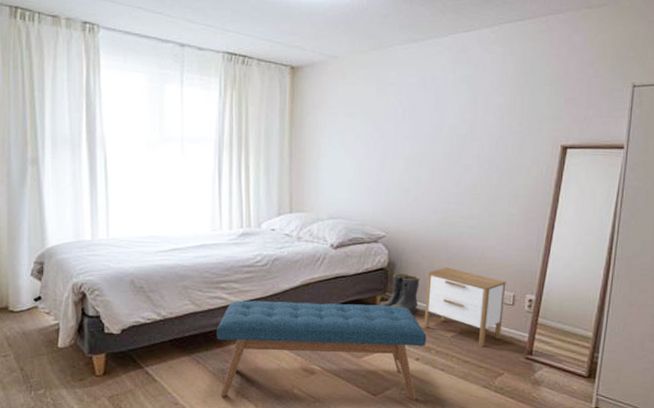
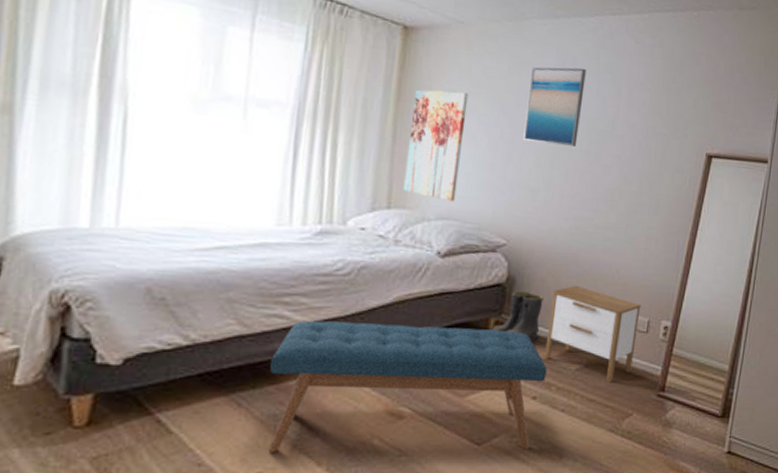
wall art: none [301,115,346,204] -> present [403,89,469,202]
wall art: none [394,82,445,151] -> present [523,67,586,147]

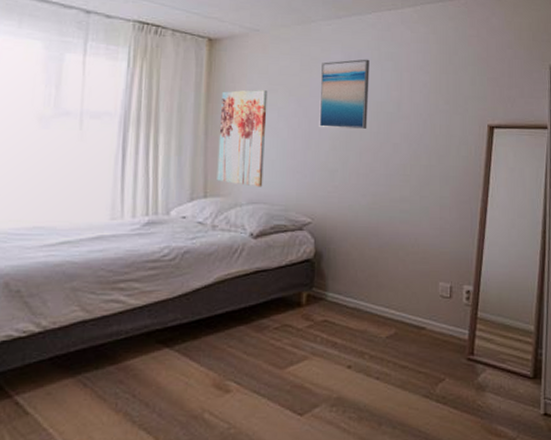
bench: present [268,320,547,453] -> none [110,303,359,429]
boots: present [492,291,543,341] -> none [305,265,350,312]
nightstand: present [544,285,641,383] -> none [355,256,442,349]

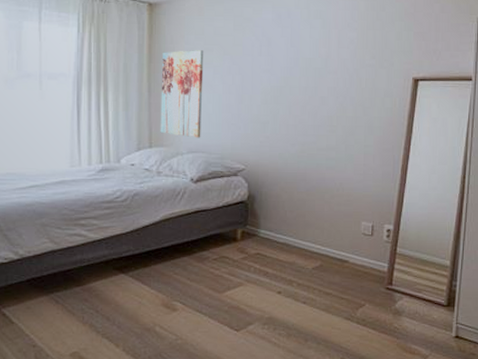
wall art: present [319,59,370,130] -> none [251,18,299,85]

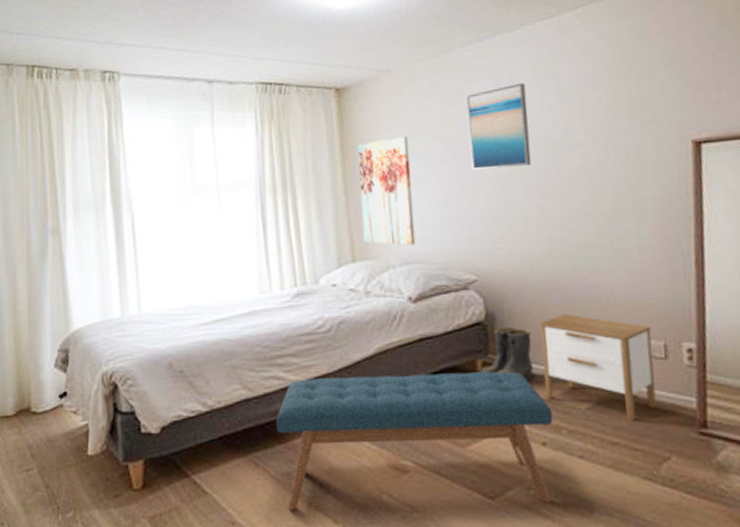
bench: none [76,237,288,337] -> present [276,371,553,511]
boots: none [240,206,280,246] -> present [481,327,535,380]
wall art: none [251,18,299,85] -> present [467,82,532,171]
nightstand: none [285,199,365,279] -> present [539,313,657,422]

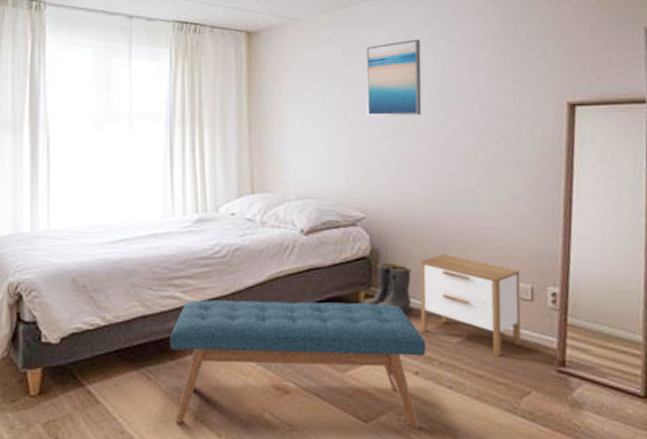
wall art: present [358,136,416,246] -> none [263,81,311,182]

